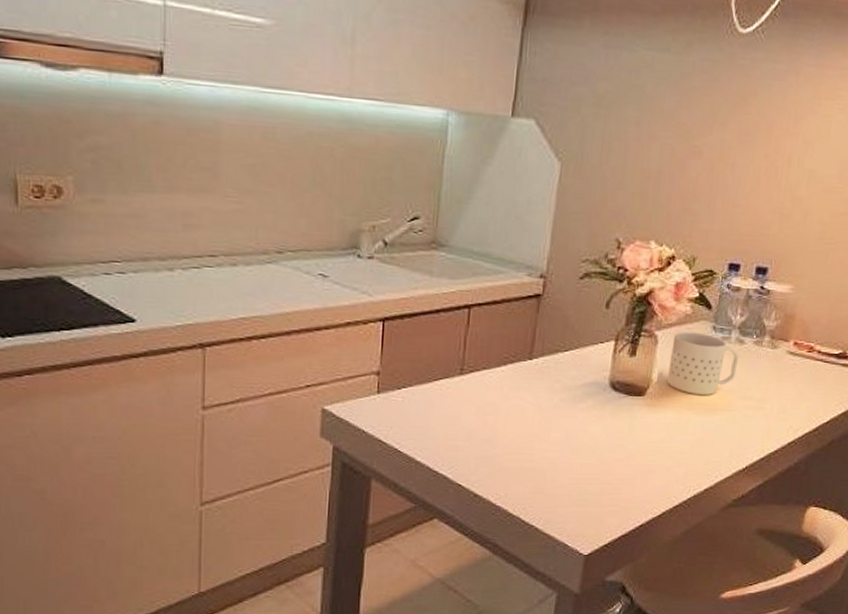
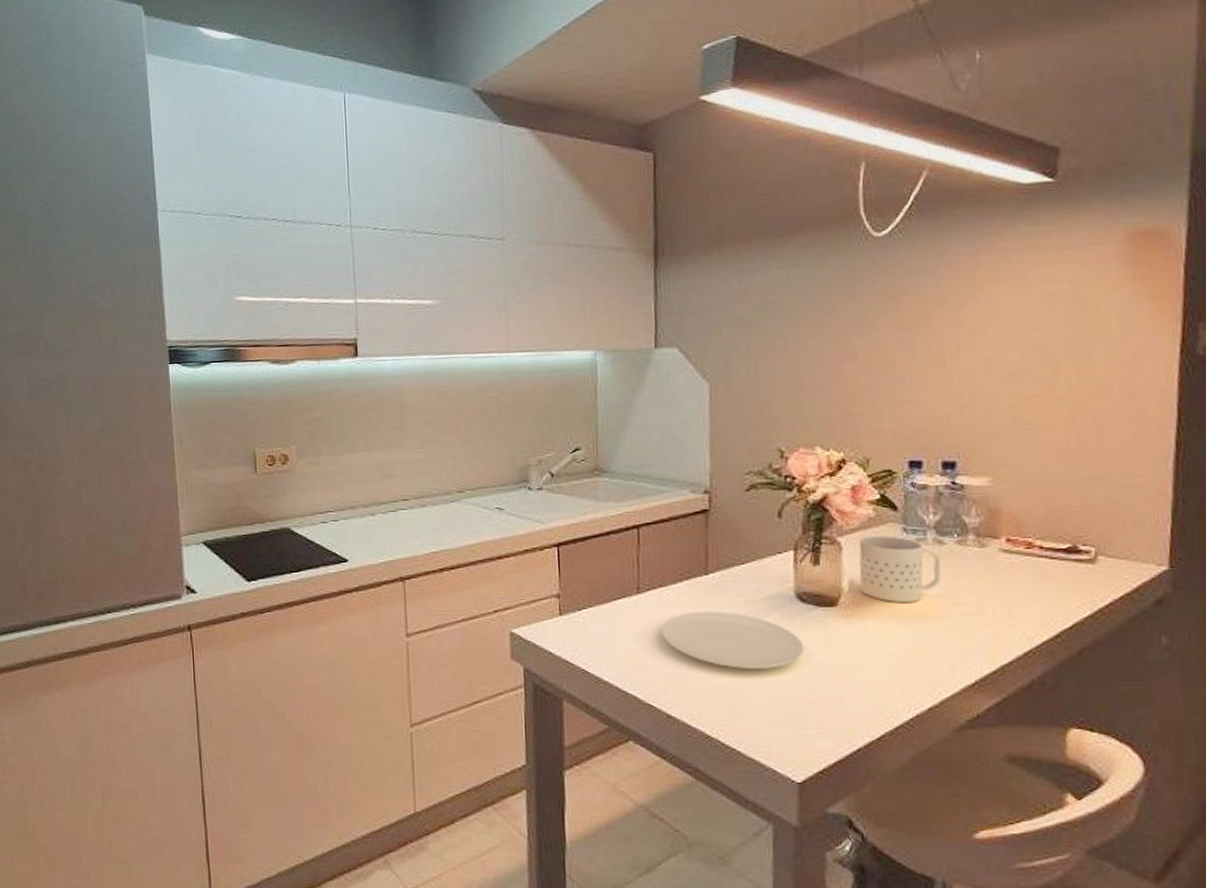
plate: none [478,395,610,452] -> present [660,611,805,669]

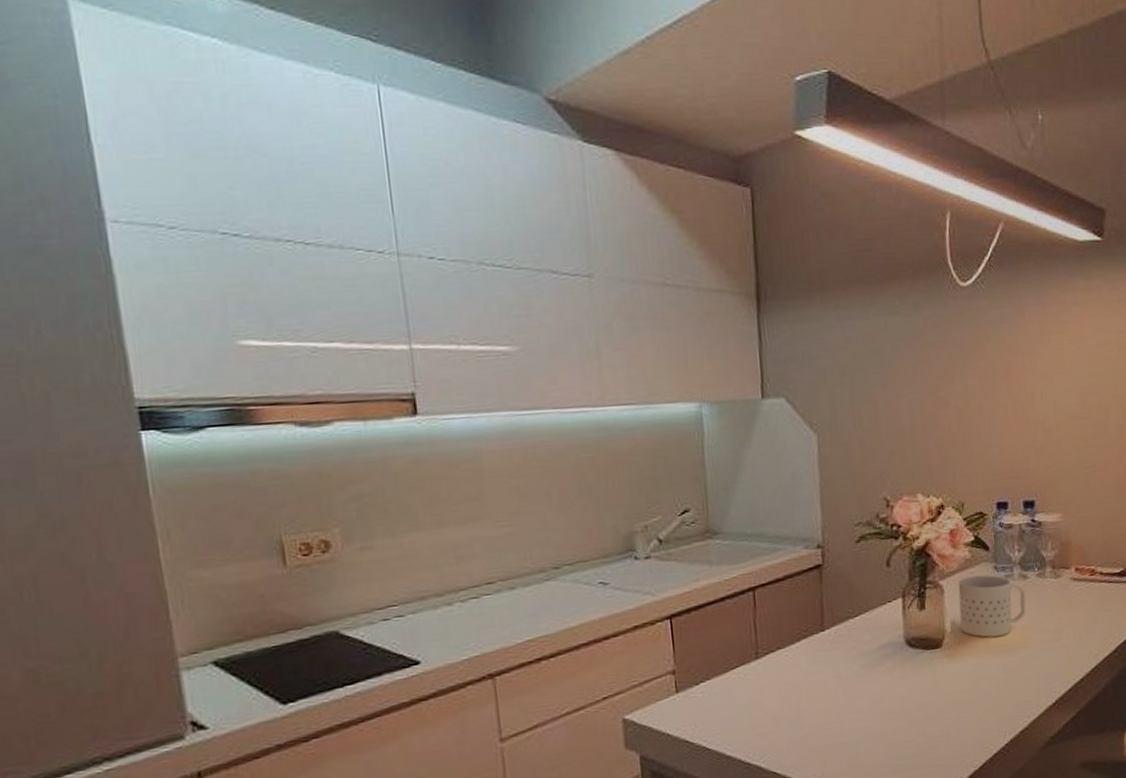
plate: present [660,611,805,669] -> none [781,666,915,722]

